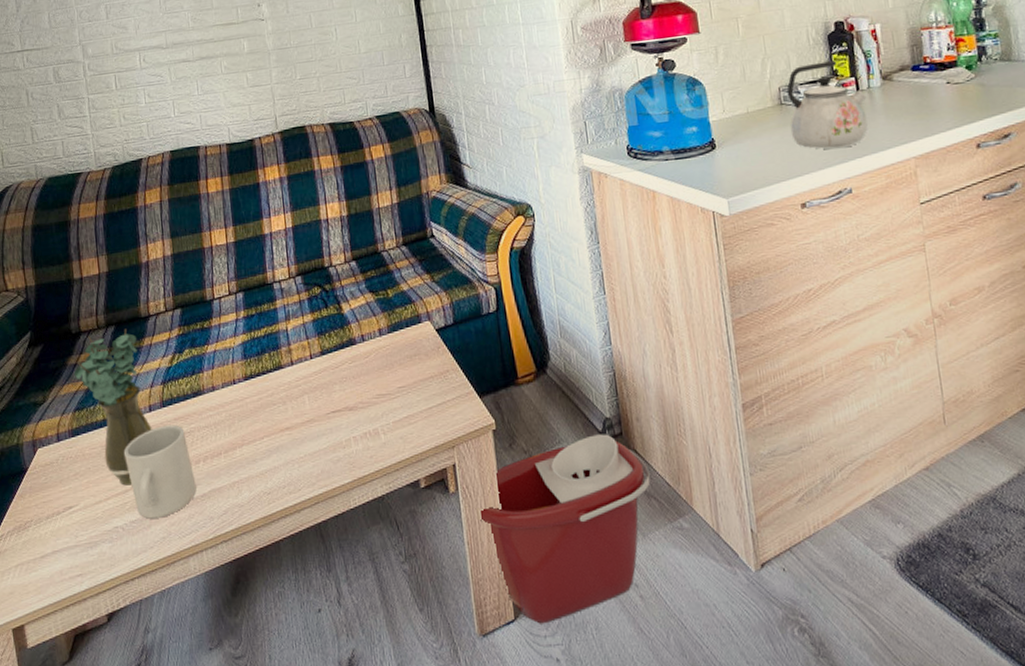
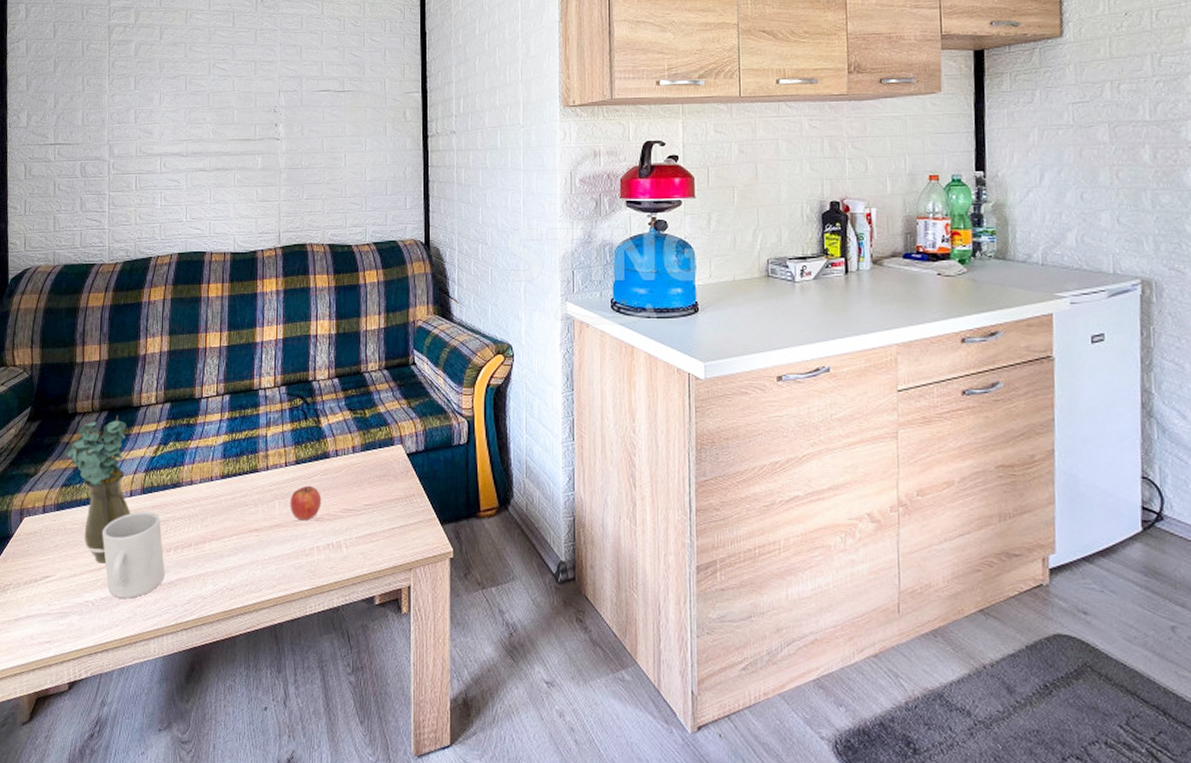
fruit: none [319,375,353,413] -> present [290,485,322,521]
bucket: present [480,434,651,624] -> none [428,576,598,754]
kettle: present [786,60,868,149] -> none [774,239,855,327]

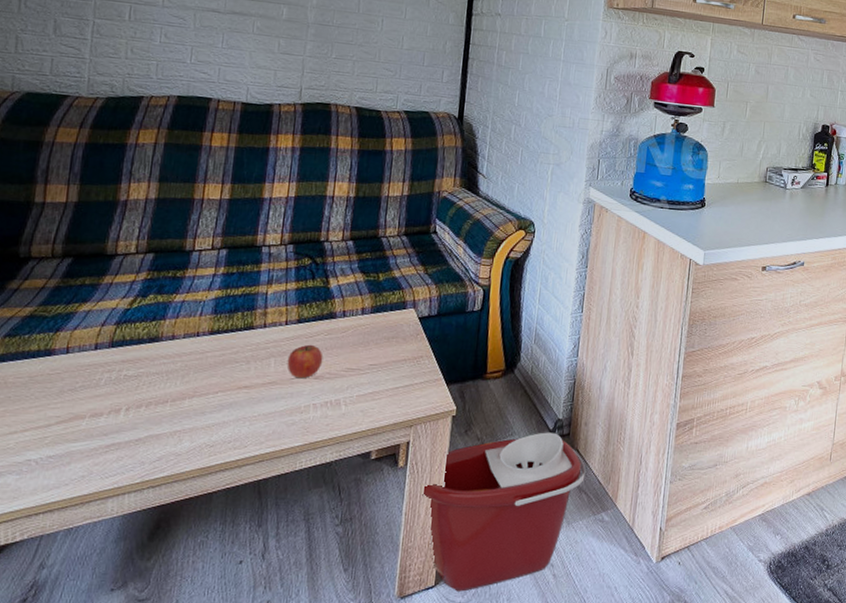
vase: present [65,415,132,564] -> none [12,262,96,420]
cup: present [102,511,165,599] -> none [54,366,133,457]
bucket: none [428,576,598,754] -> present [422,432,586,592]

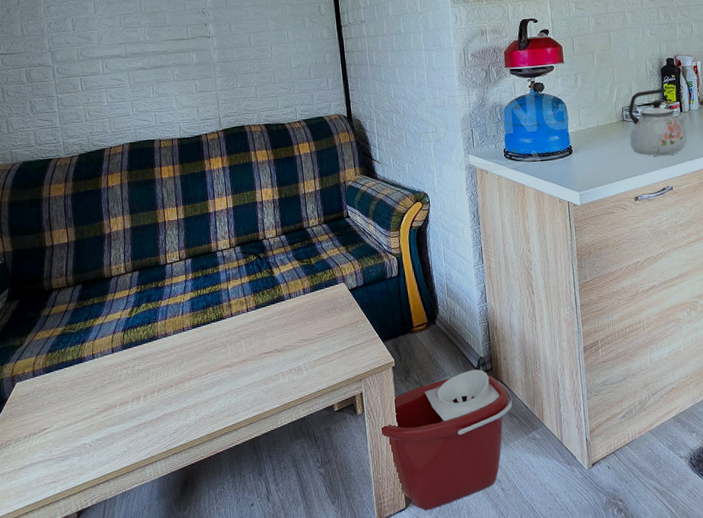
fruit: present [286,344,324,379] -> none [254,324,282,354]
kettle: none [767,154,833,228] -> present [628,88,688,157]

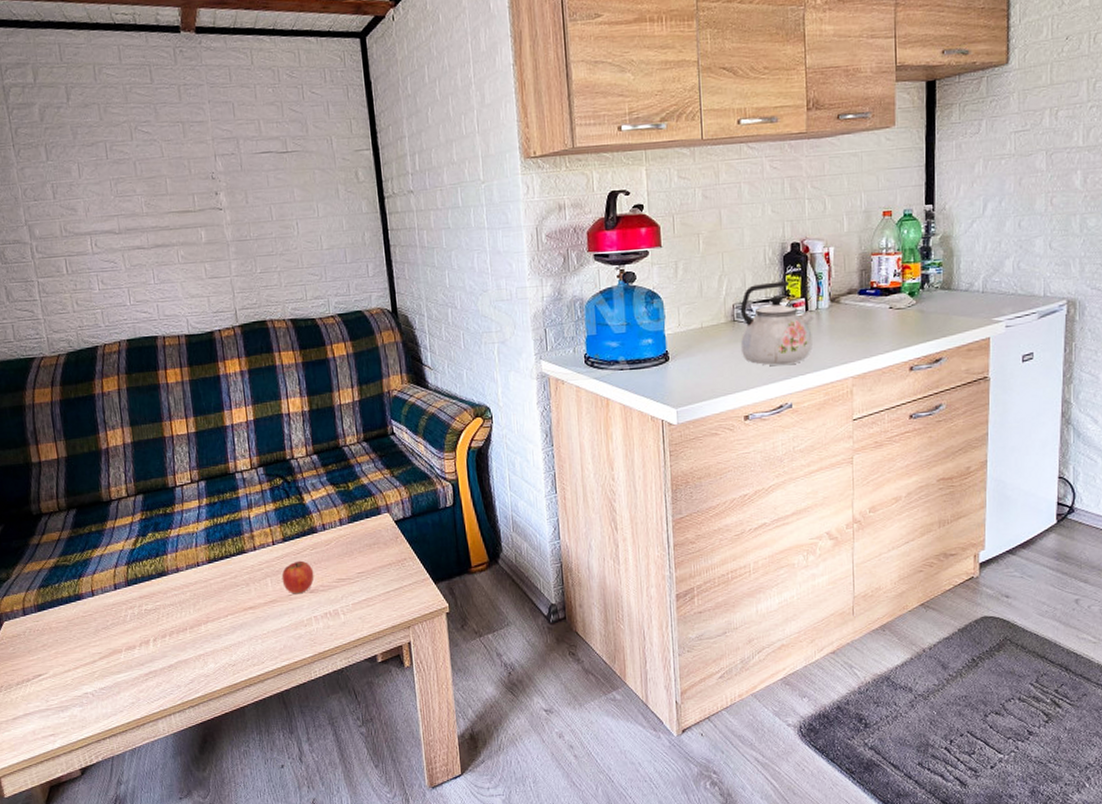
fruit: none [254,324,282,354] -> present [281,560,314,594]
bucket: present [381,369,513,511] -> none [433,618,589,778]

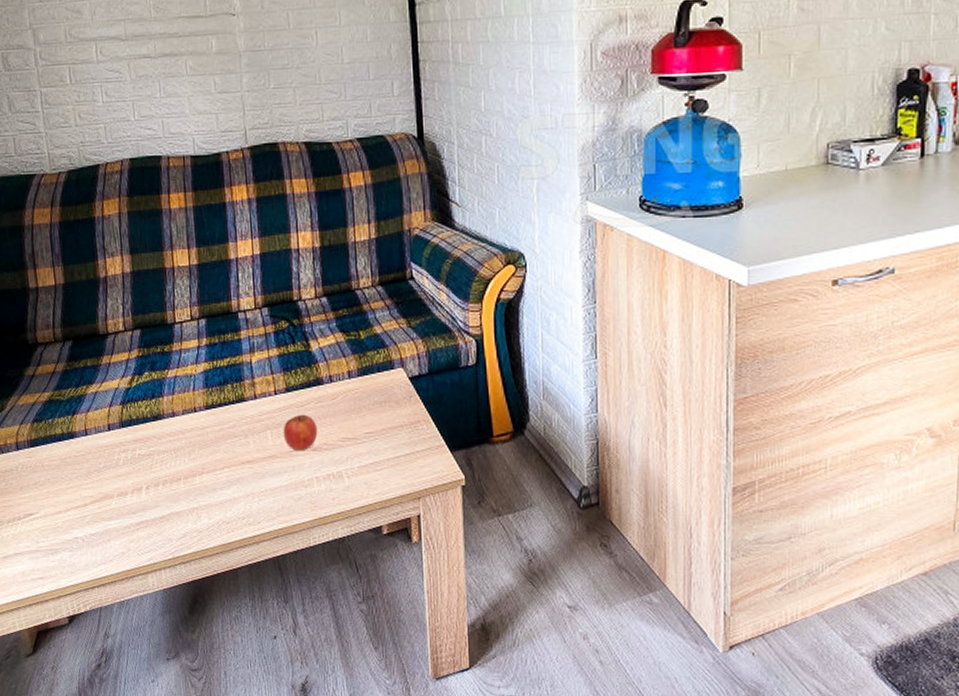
kettle: present [740,281,814,366] -> none [833,116,932,221]

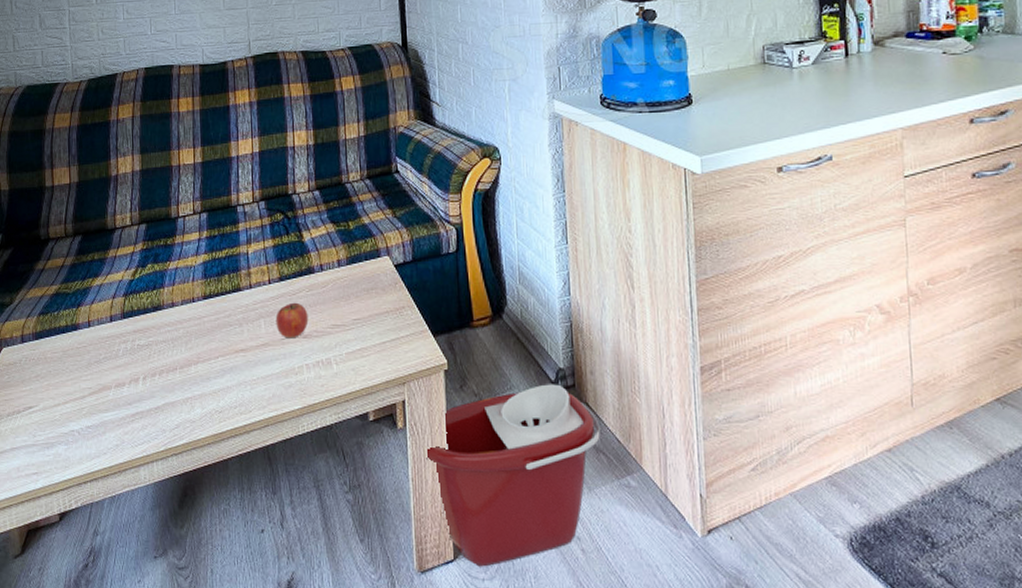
bucket: none [442,501,624,675] -> present [426,384,600,567]

